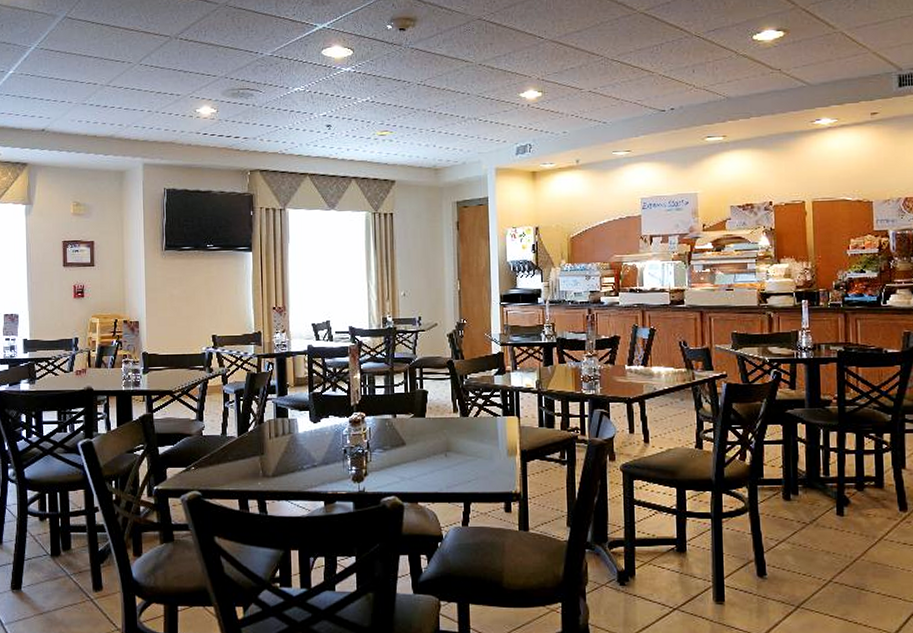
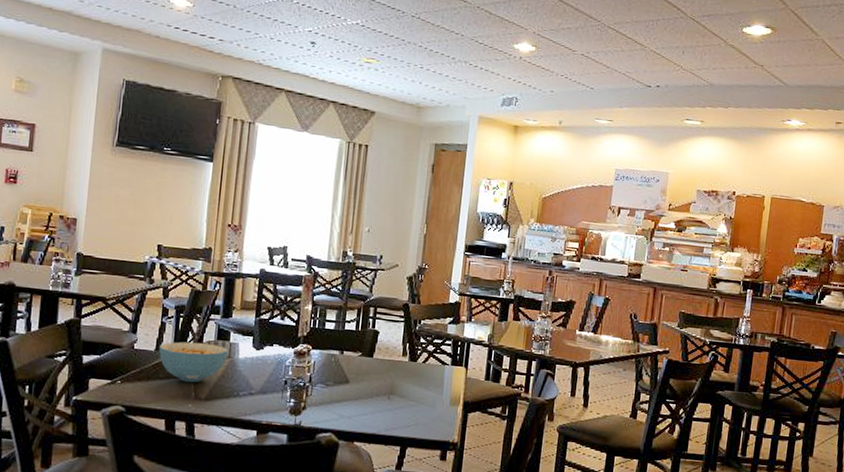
cereal bowl: none [225,423,288,462] -> present [159,341,228,383]

